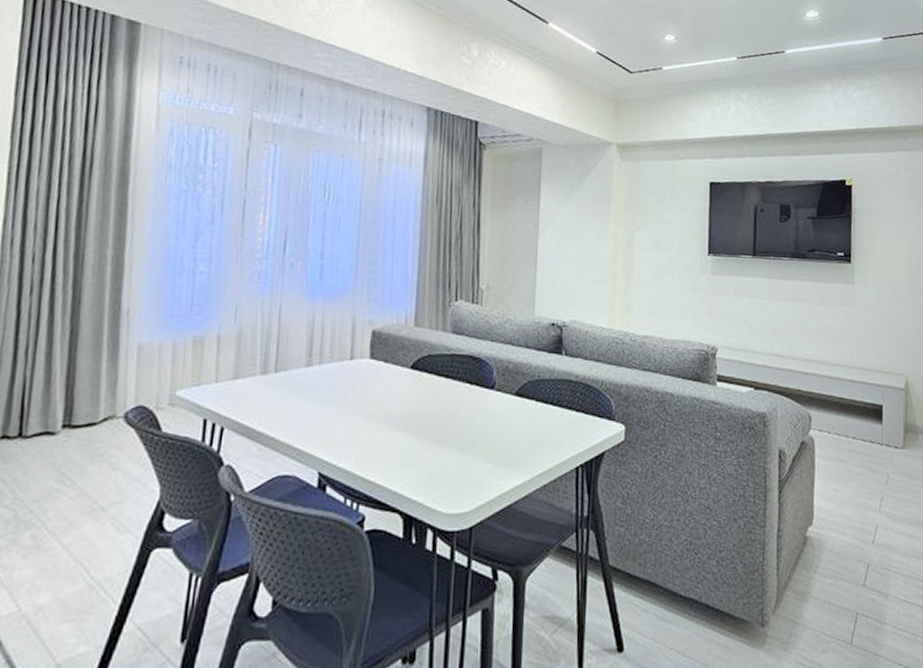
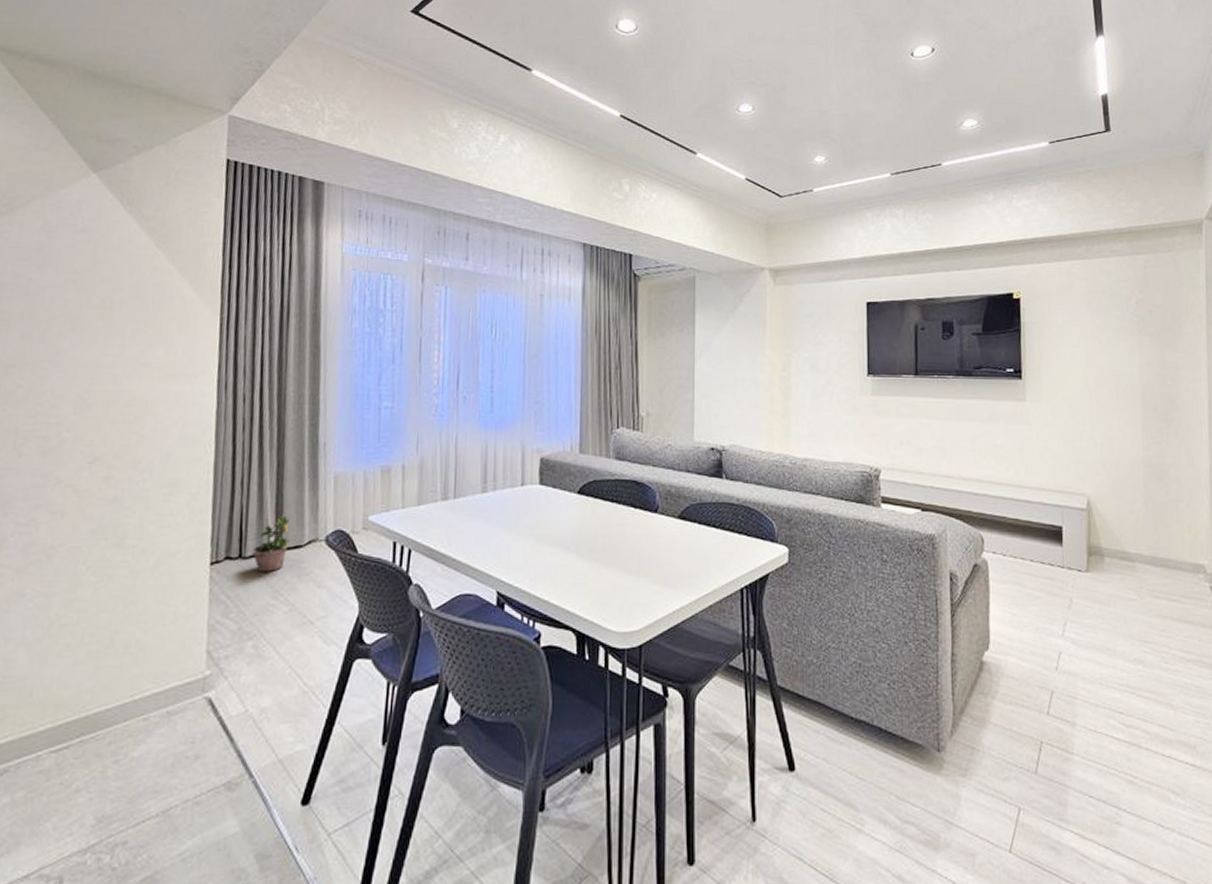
potted plant: none [34,390,82,452] -> present [251,516,291,572]

